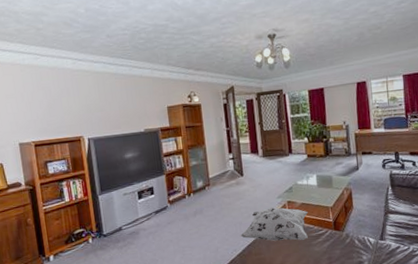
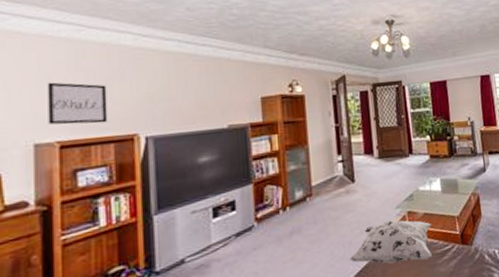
wall art: none [21,98,62,130] -> present [47,82,108,125]

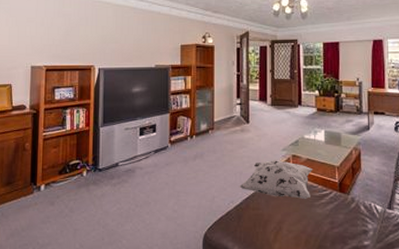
wall art: present [47,82,108,125] -> none [40,23,76,55]

